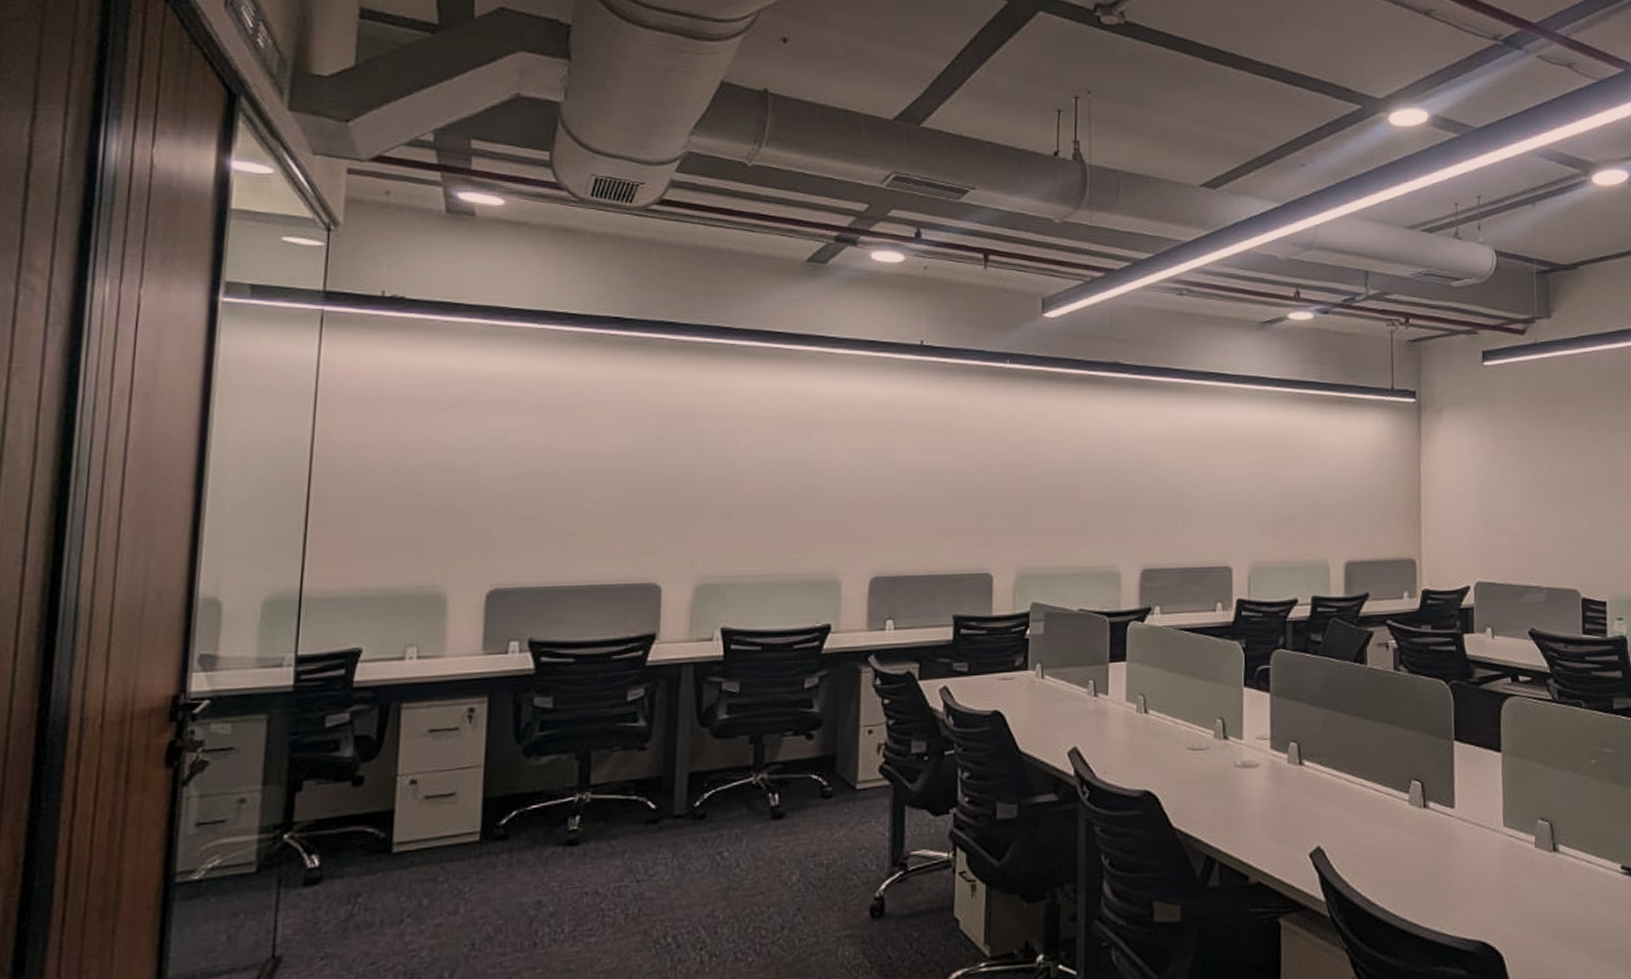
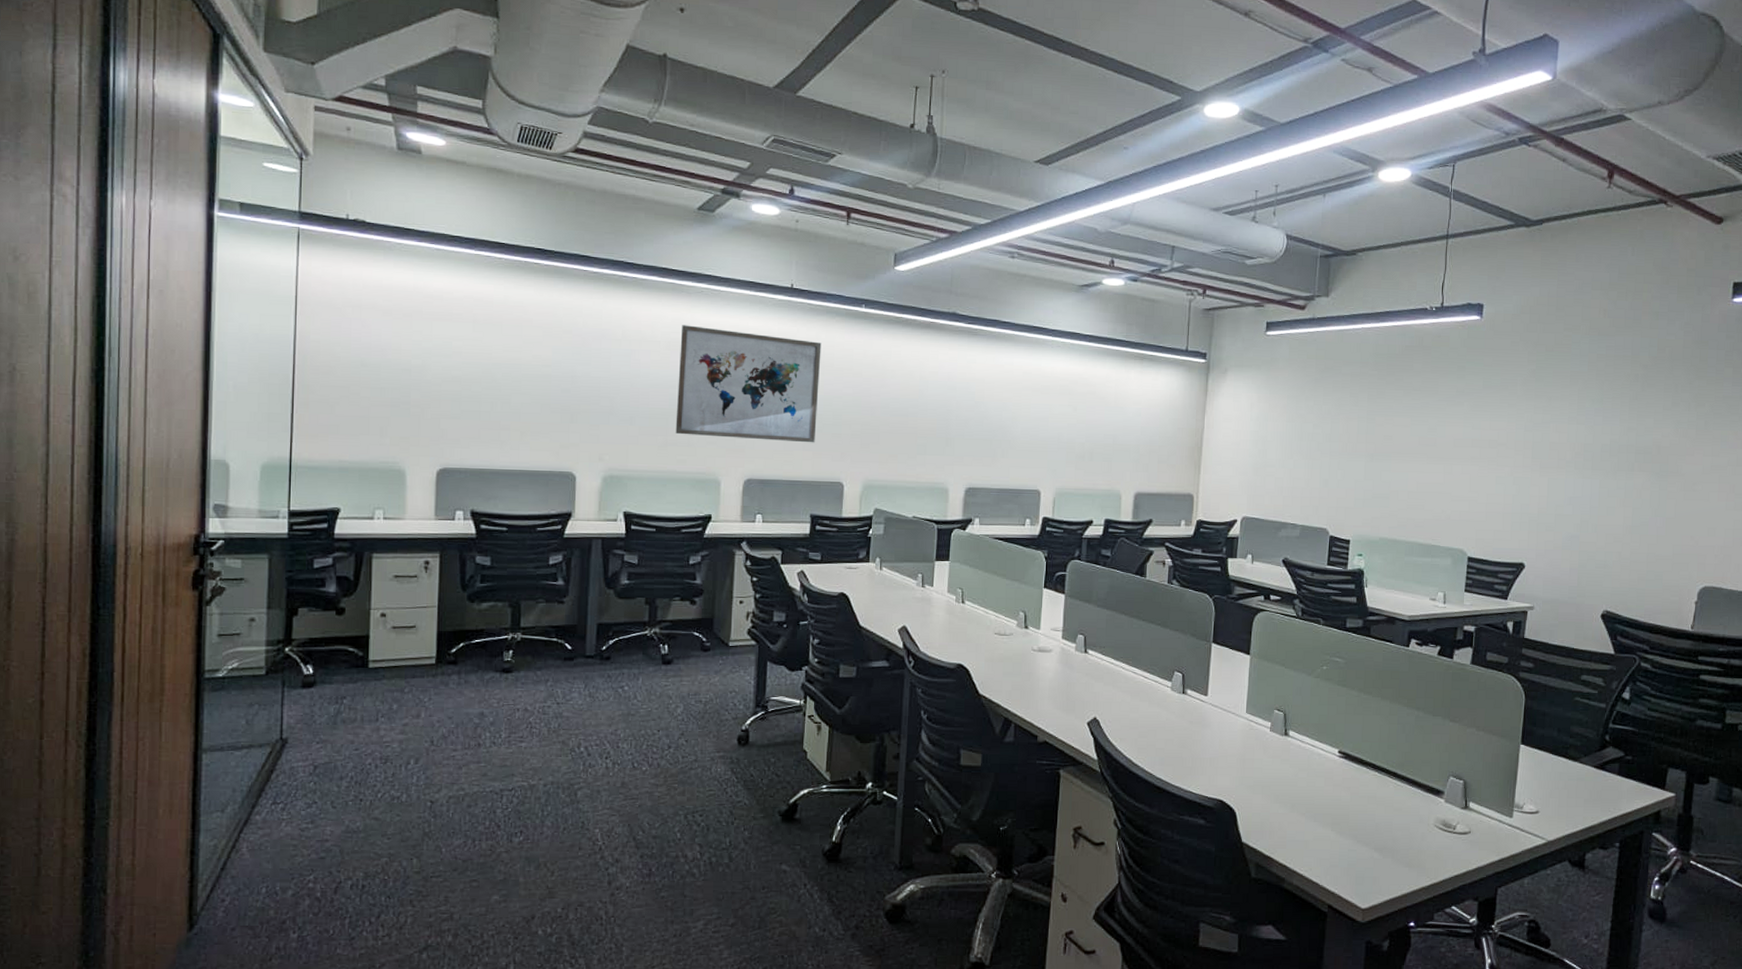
wall art: none [784,396,960,529] -> present [675,325,822,443]

